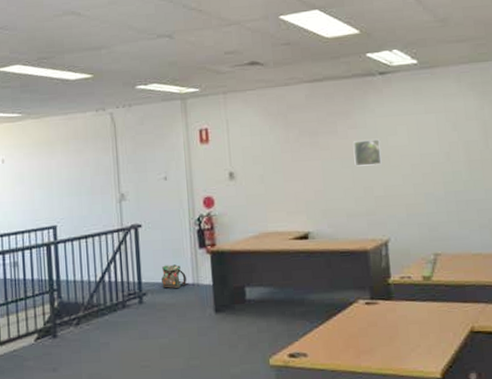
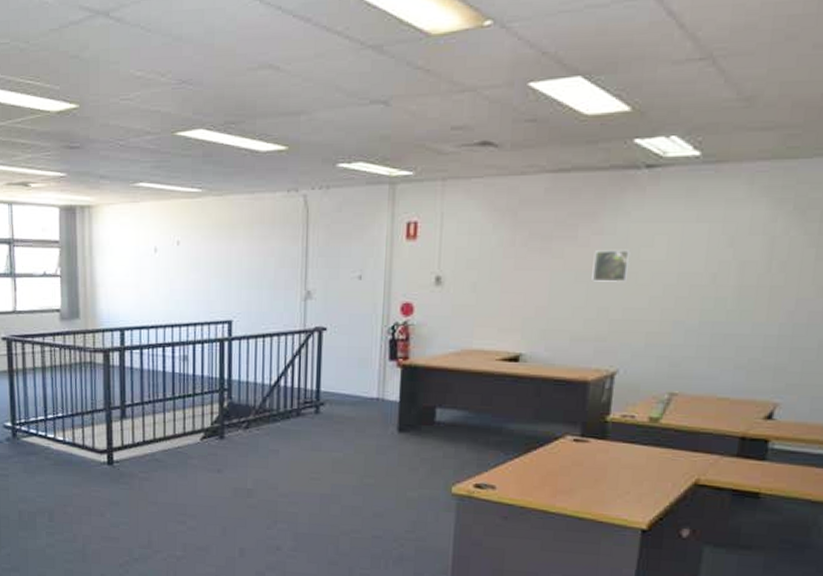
backpack: present [162,264,189,289] -> none [343,375,373,402]

